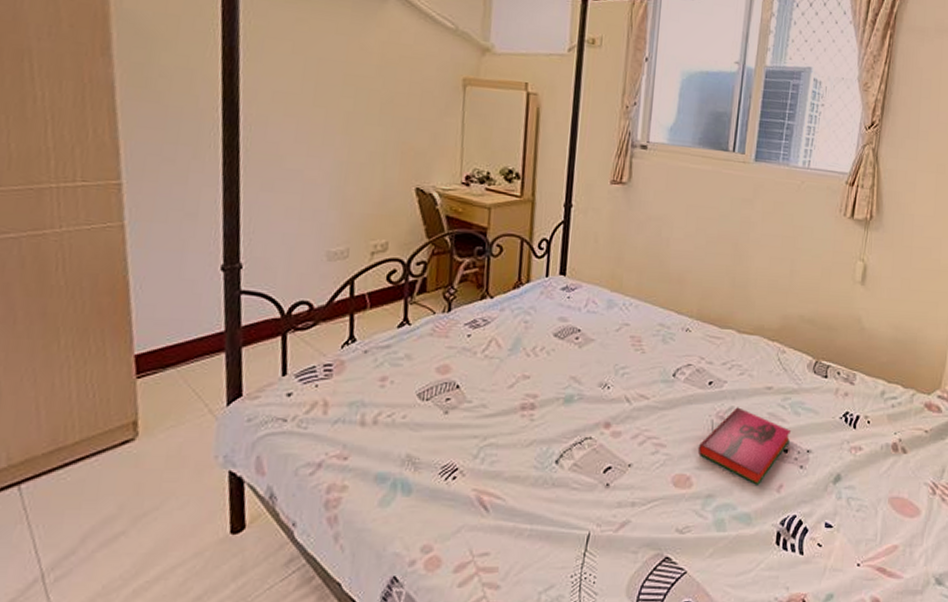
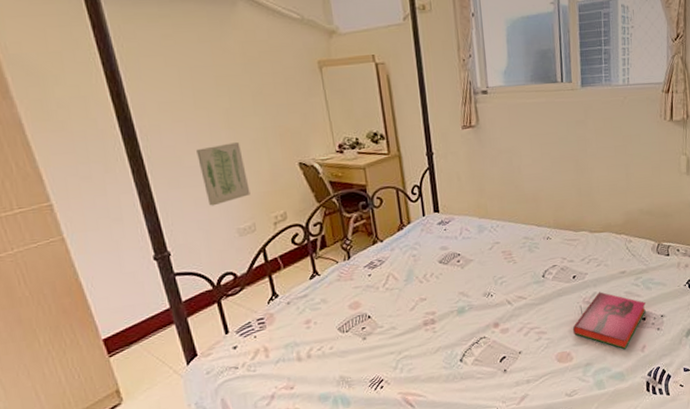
wall art: none [301,150,354,220] -> present [196,142,251,206]

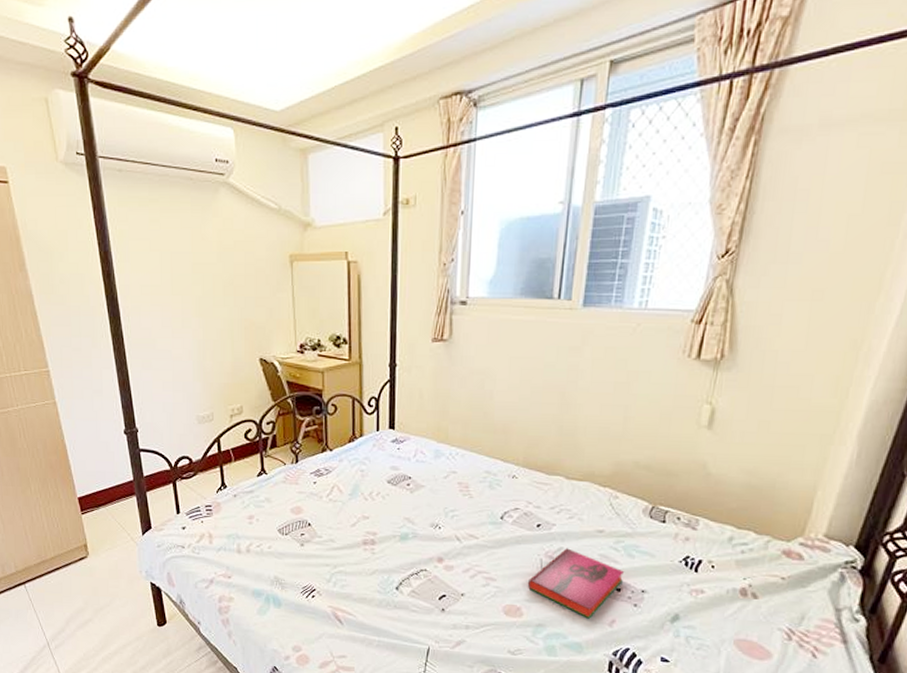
wall art: present [196,142,251,206] -> none [169,331,212,391]

